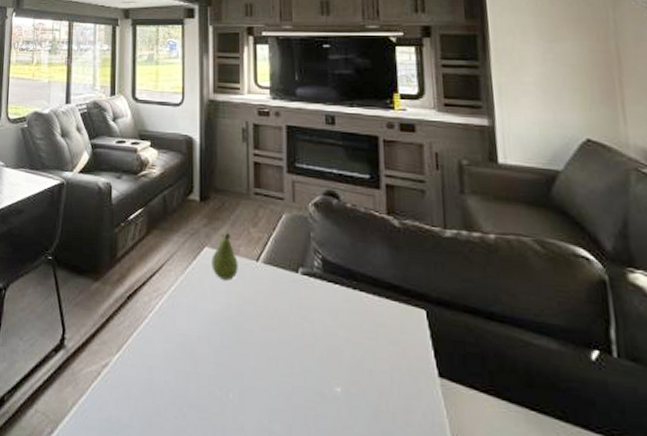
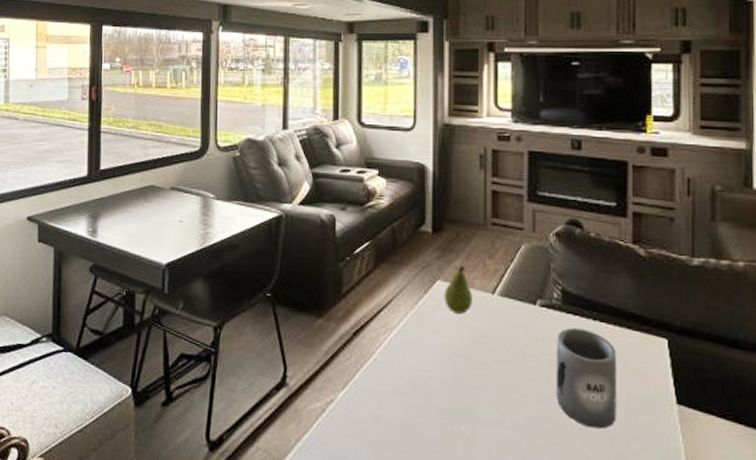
mug: none [319,296,380,401] -> present [557,328,618,429]

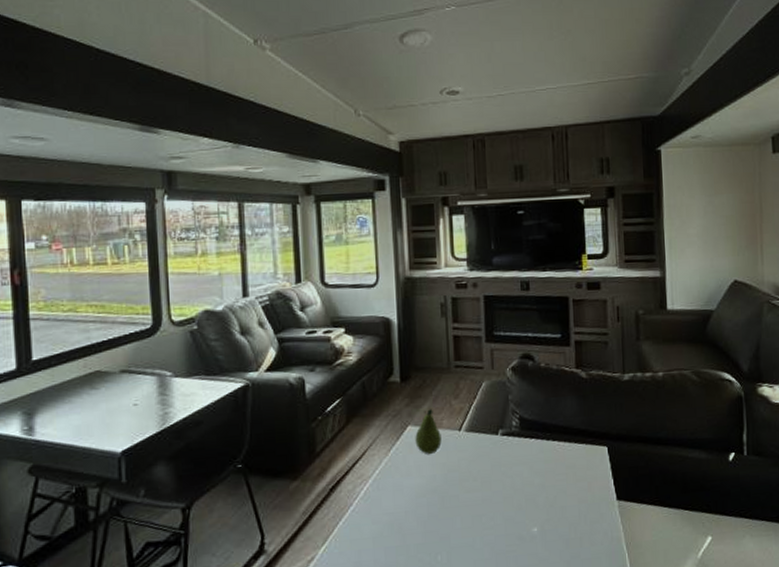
mug: present [557,328,618,429] -> none [517,449,570,535]

